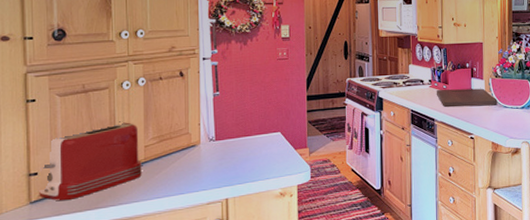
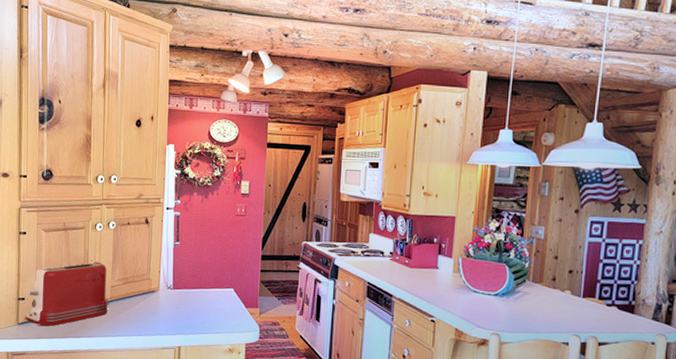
cutting board: present [436,88,498,108] -> none [396,264,467,289]

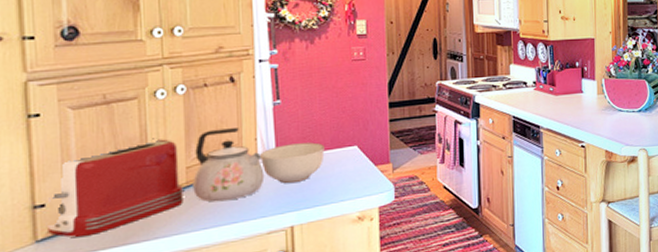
kettle: none [114,259,164,318] -> present [193,128,265,202]
bowl: none [162,279,208,312] -> present [261,142,325,184]

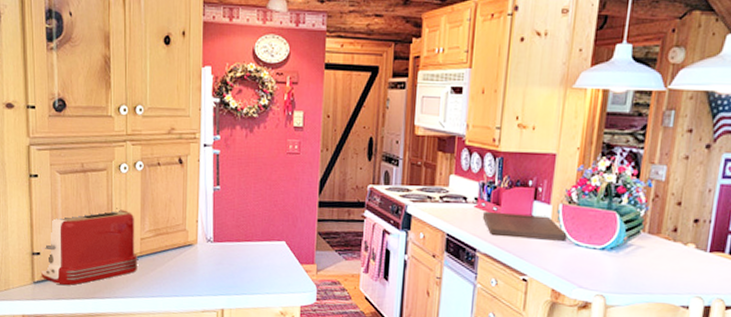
kettle: present [193,128,265,202] -> none [145,207,203,275]
bowl: present [261,142,325,184] -> none [200,230,256,269]
cutting board: none [541,90,612,113] -> present [482,212,567,241]

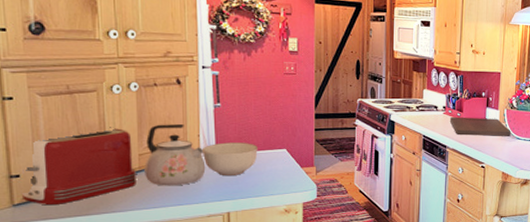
kettle: none [145,207,203,275] -> present [144,124,206,186]
bowl: none [200,230,256,269] -> present [203,142,258,176]

